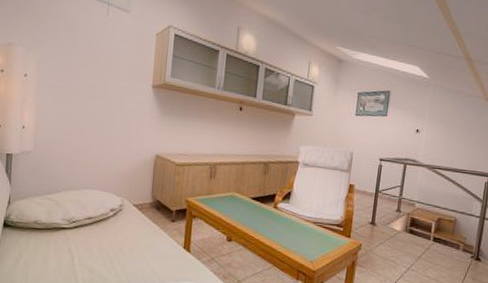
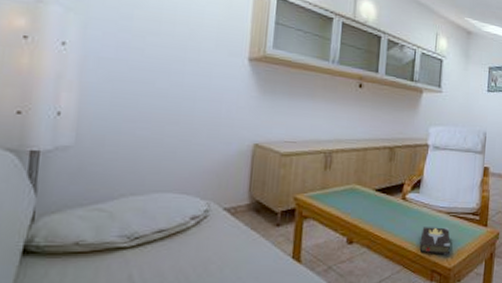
hardback book: none [287,233,316,260] -> present [419,227,451,256]

